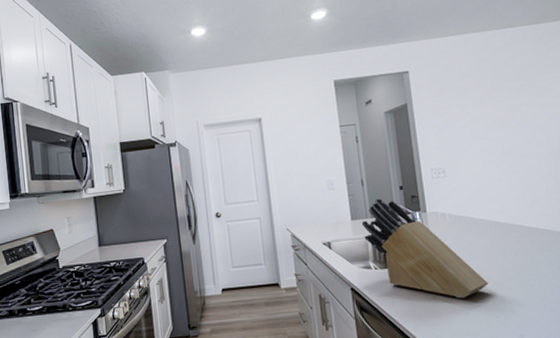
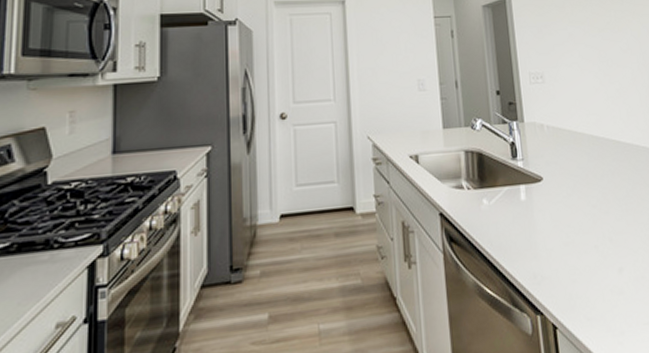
knife block: present [361,197,489,299] -> none [454,103,587,226]

